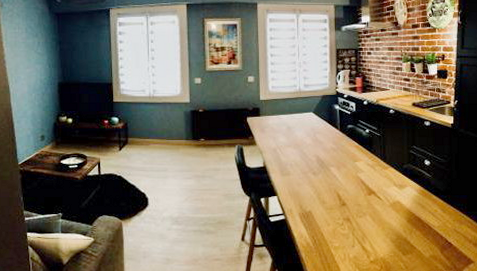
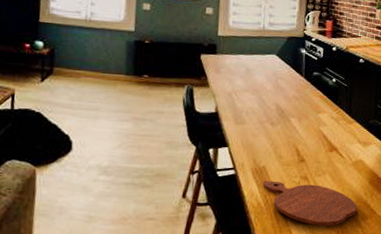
cutting board: none [310,223,398,262] -> present [263,180,358,226]

